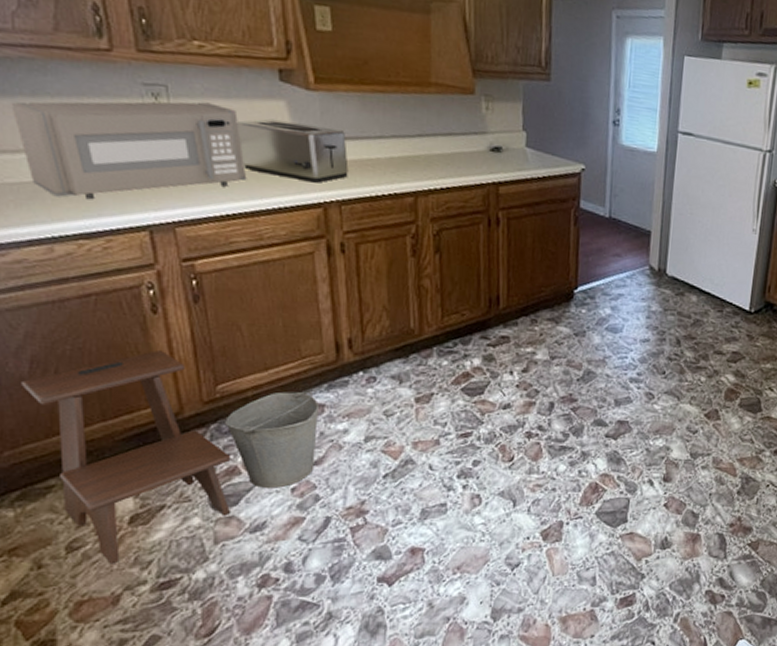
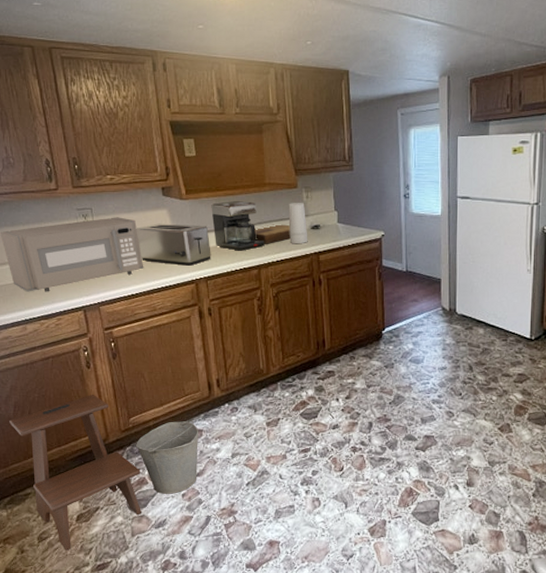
coffee maker: none [351,100,426,170] -> present [211,200,265,251]
cutting board: none [411,139,463,165] -> present [254,224,291,244]
canister: none [459,113,486,170] -> present [288,203,308,244]

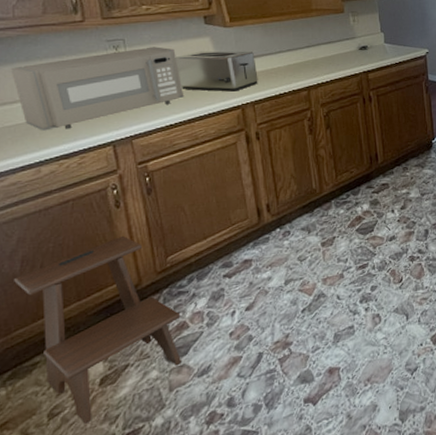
bucket: present [136,420,199,494] -> none [175,250,248,337]
coffee maker: present [211,200,265,251] -> none [257,26,314,74]
cutting board: present [254,224,291,244] -> none [302,46,339,66]
canister: present [288,203,308,244] -> none [336,26,357,65]

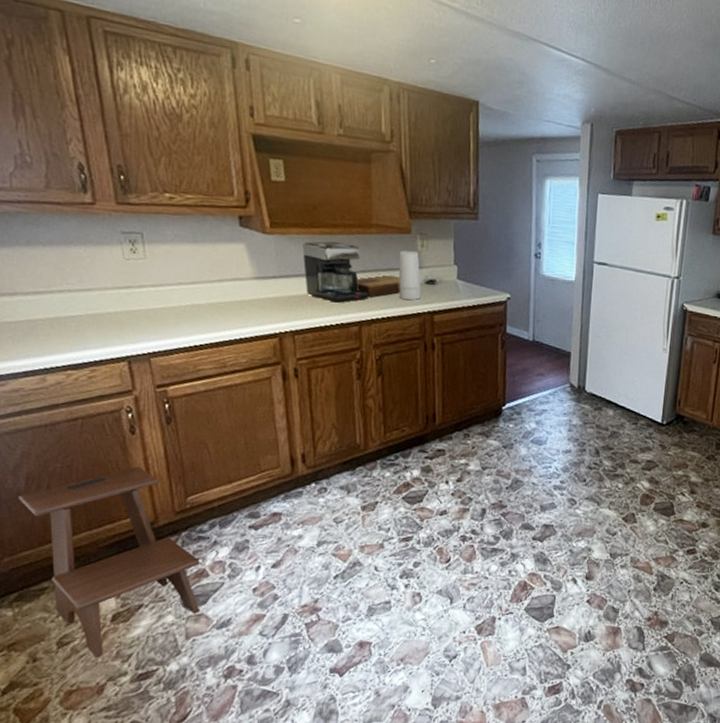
microwave: present [10,46,184,131] -> none [9,246,212,335]
toaster: present [175,50,258,92] -> none [202,260,301,316]
coffee maker: none [257,26,314,74] -> present [302,241,369,303]
cutting board: none [302,46,339,66] -> present [356,274,401,298]
canister: none [336,26,357,65] -> present [398,250,422,301]

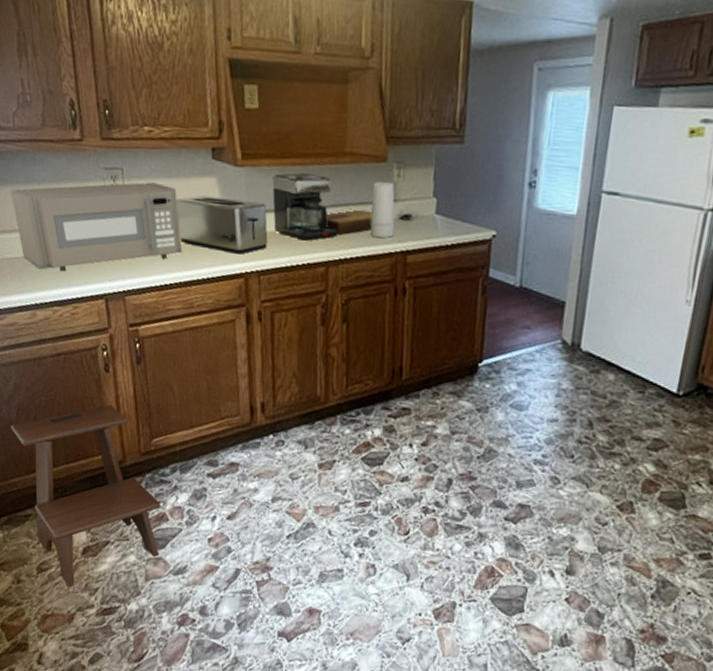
microwave: none [9,246,212,335] -> present [10,182,183,272]
toaster: none [202,260,301,316] -> present [175,195,268,254]

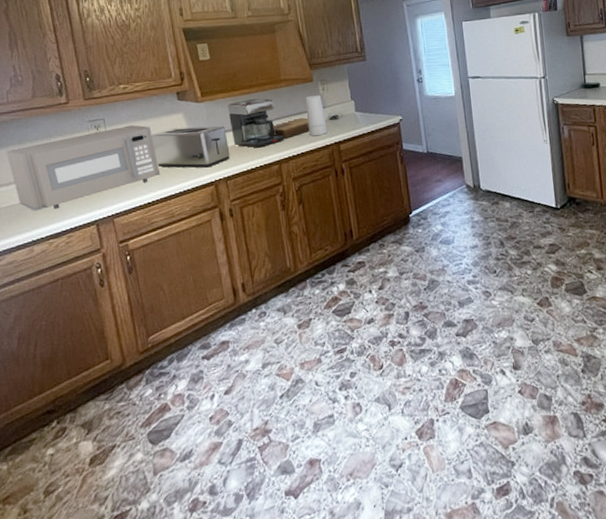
step stool: present [11,404,161,587] -> none [12,314,164,503]

